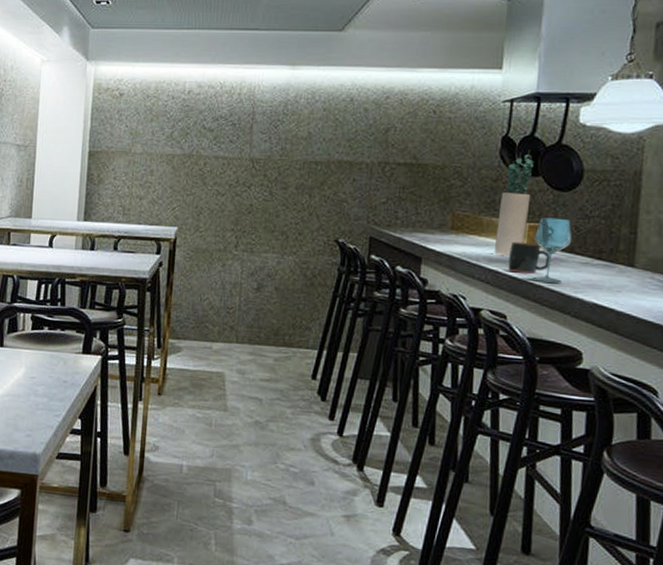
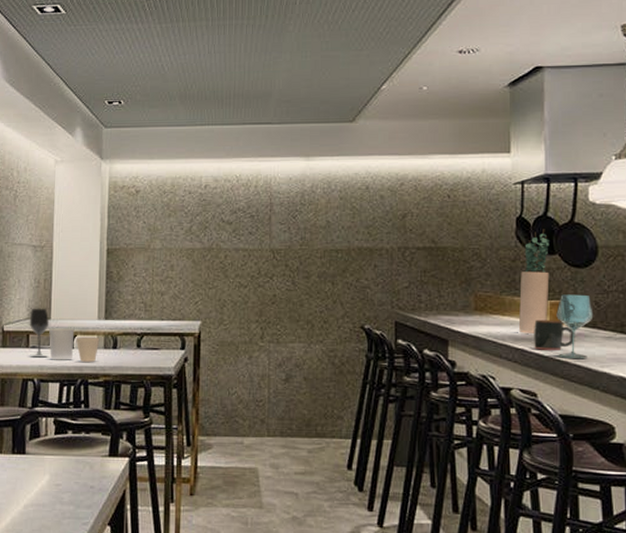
wine glass: none [10,206,30,255] -> present [29,308,50,358]
candle holder: none [29,227,54,259] -> present [49,328,75,360]
cup: none [55,237,78,262] -> present [75,338,100,362]

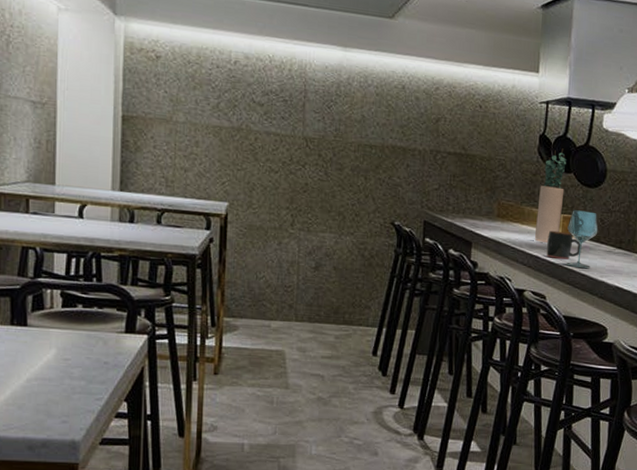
wine glass: present [29,308,50,358] -> none [28,170,54,226]
candle holder: present [49,328,75,360] -> none [53,194,84,231]
cup: present [75,338,100,362] -> none [85,207,114,235]

